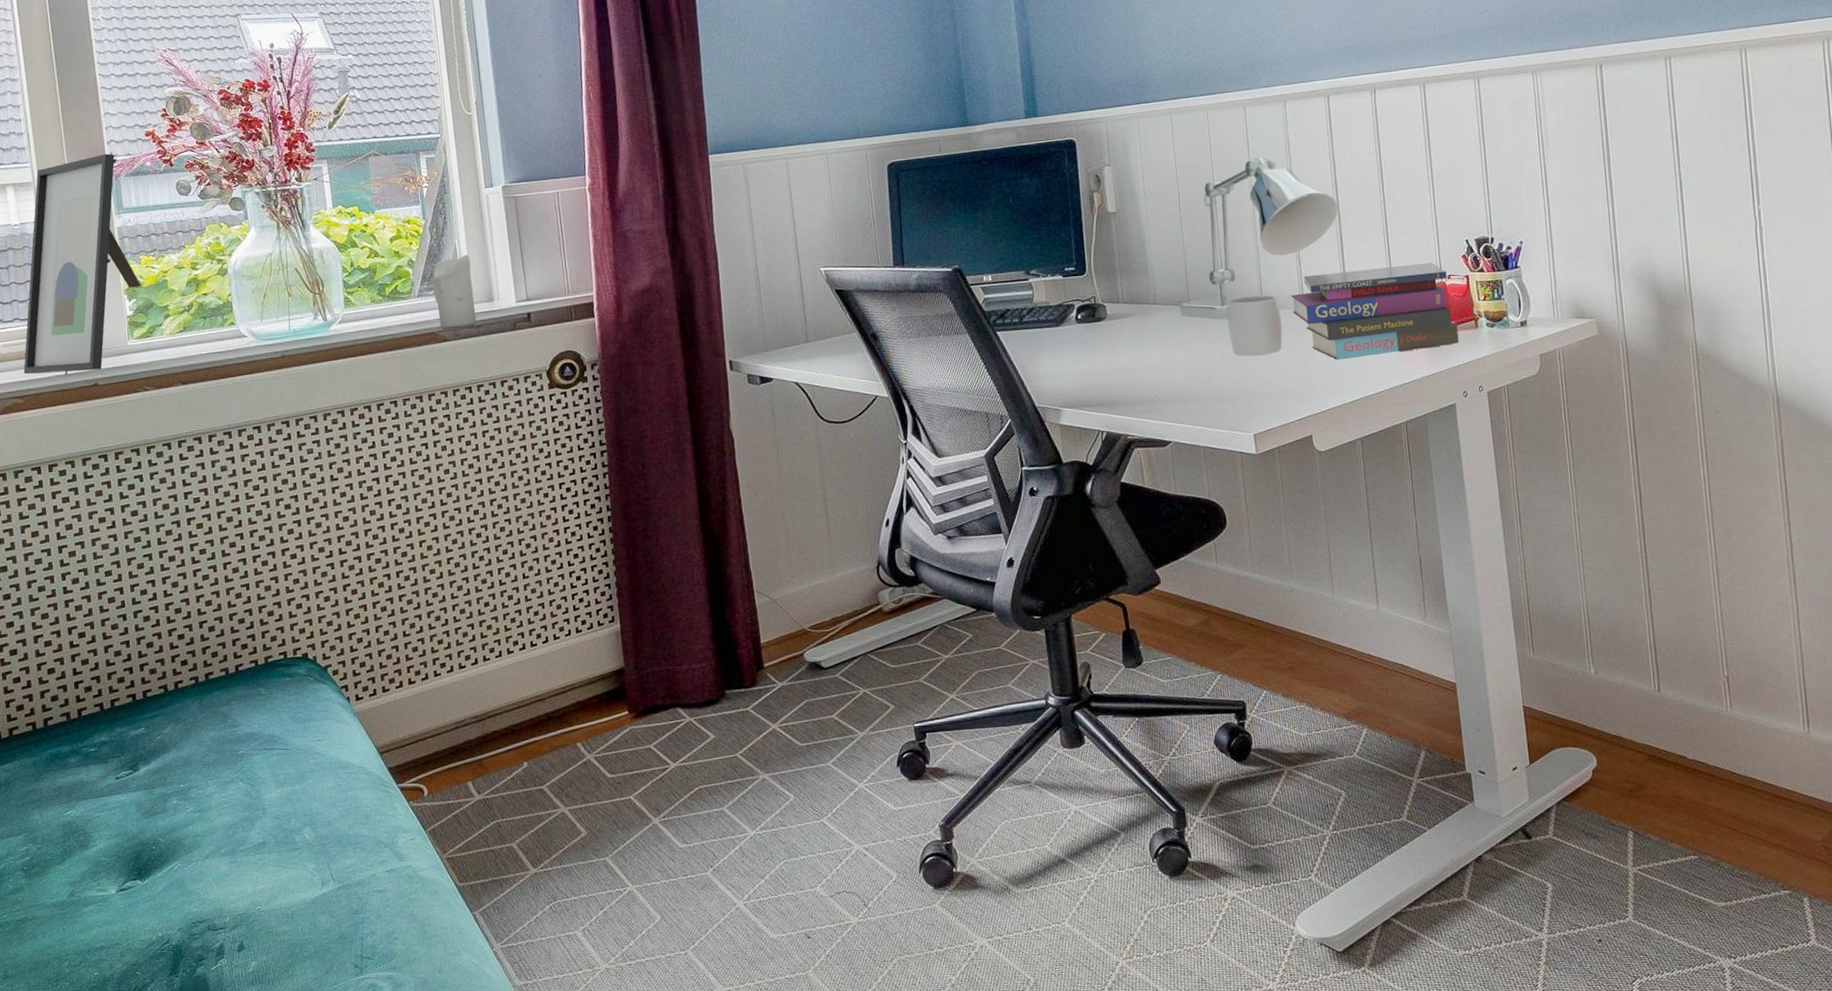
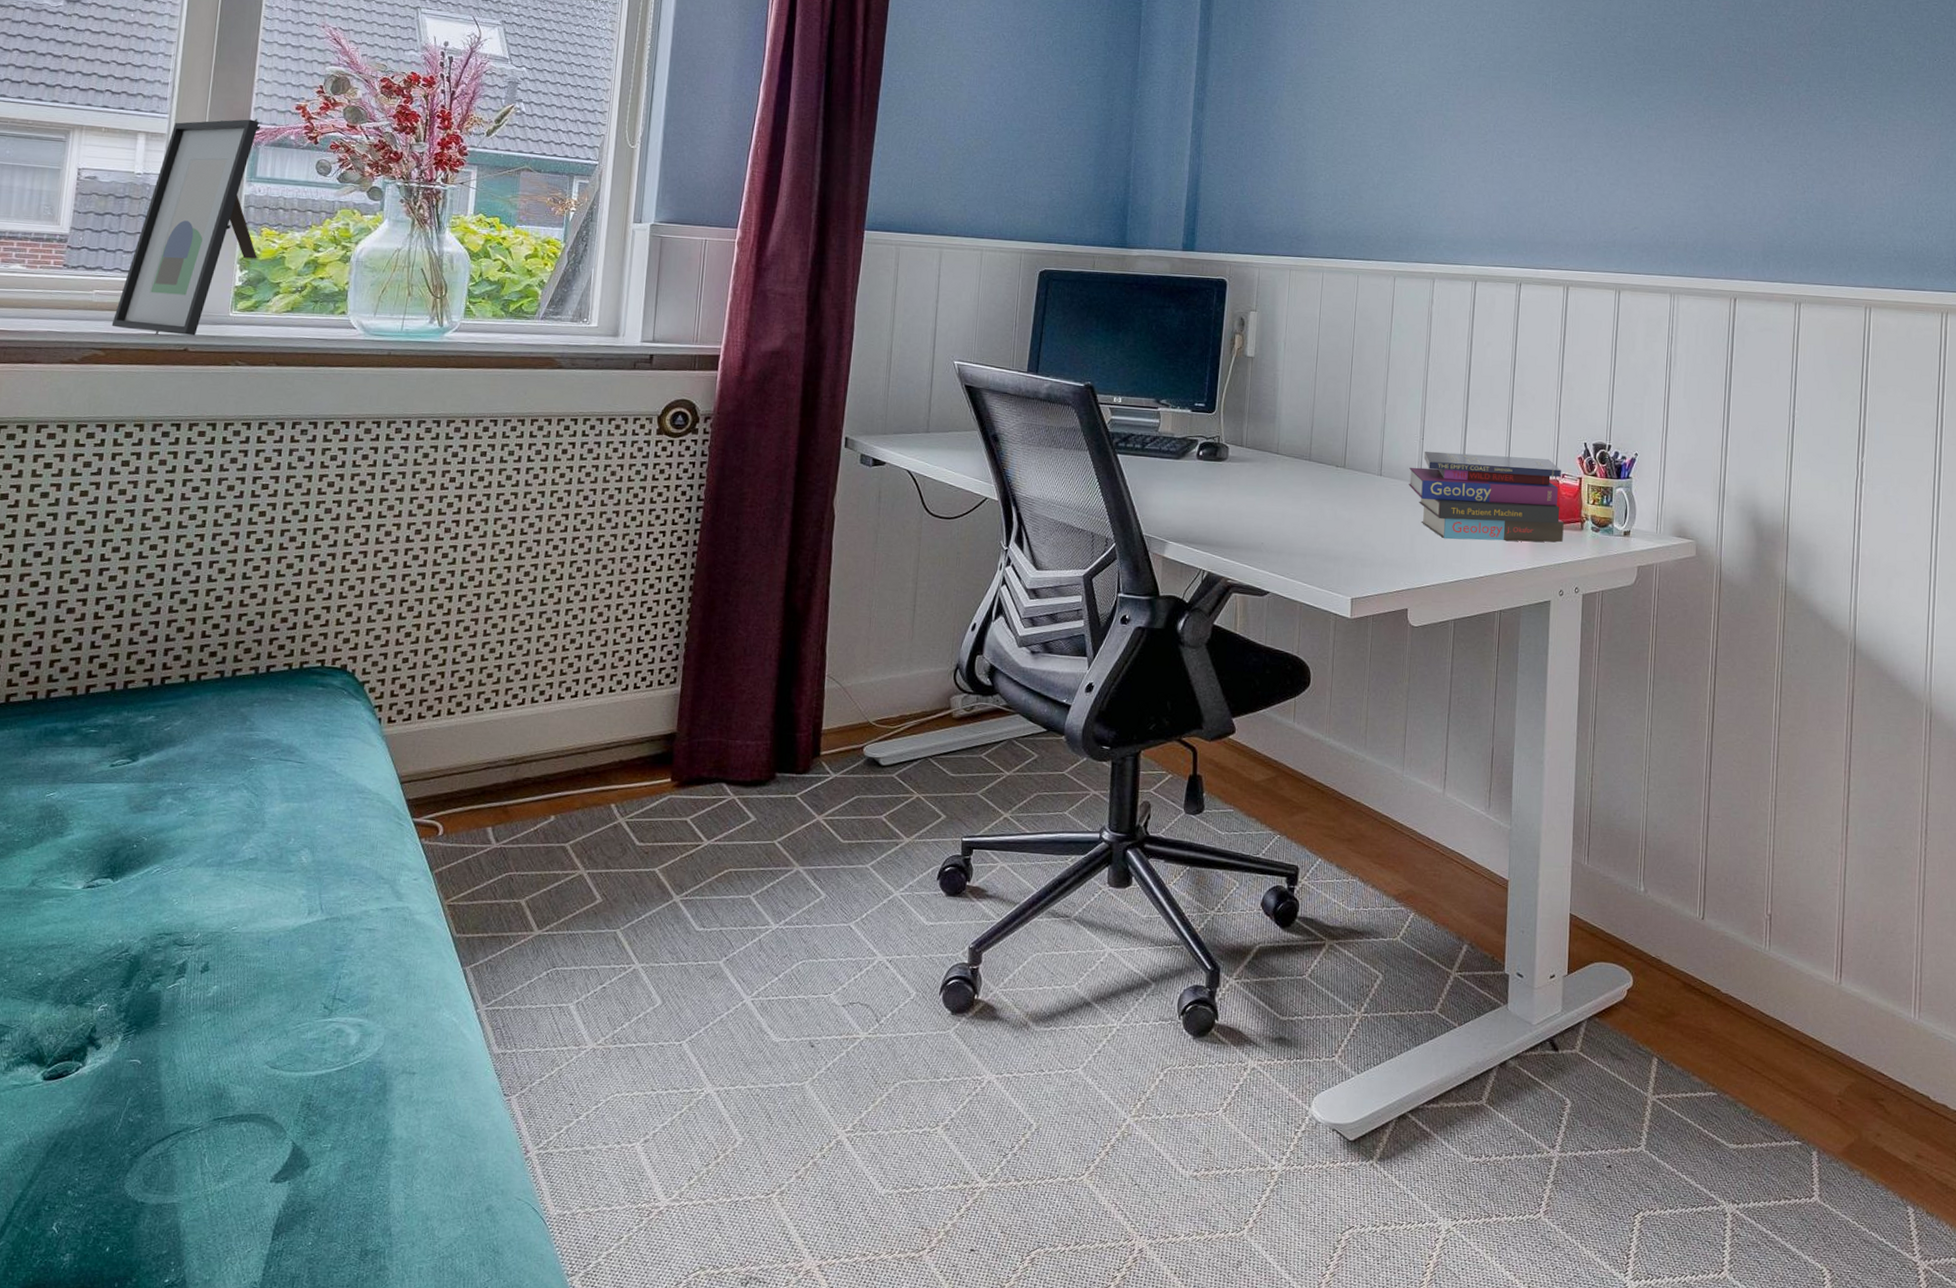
candle: present [431,254,477,329] -> none [558,285,603,358]
desk lamp: present [1180,157,1339,320] -> none [1300,328,1469,480]
mug: present [1226,295,1283,357] -> none [1343,461,1397,522]

